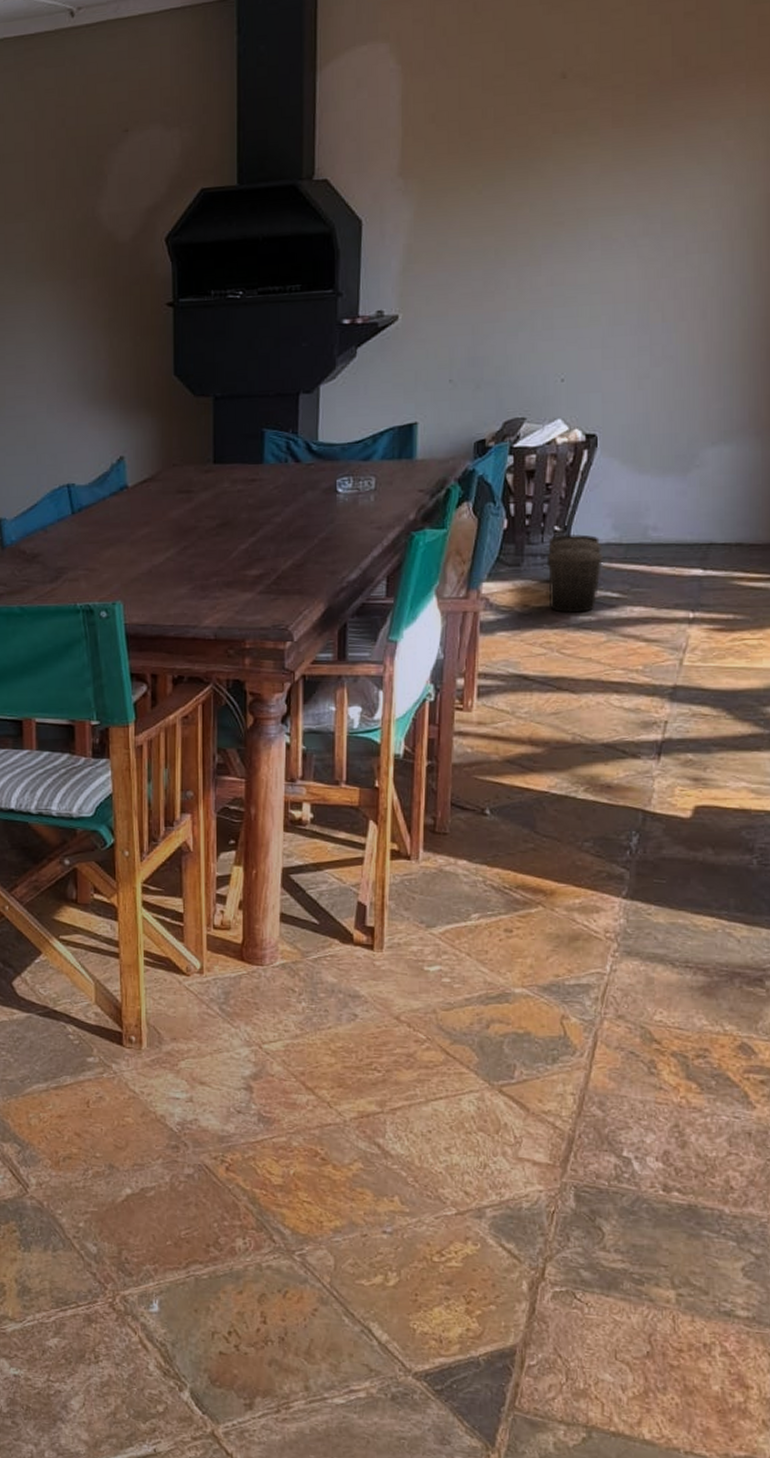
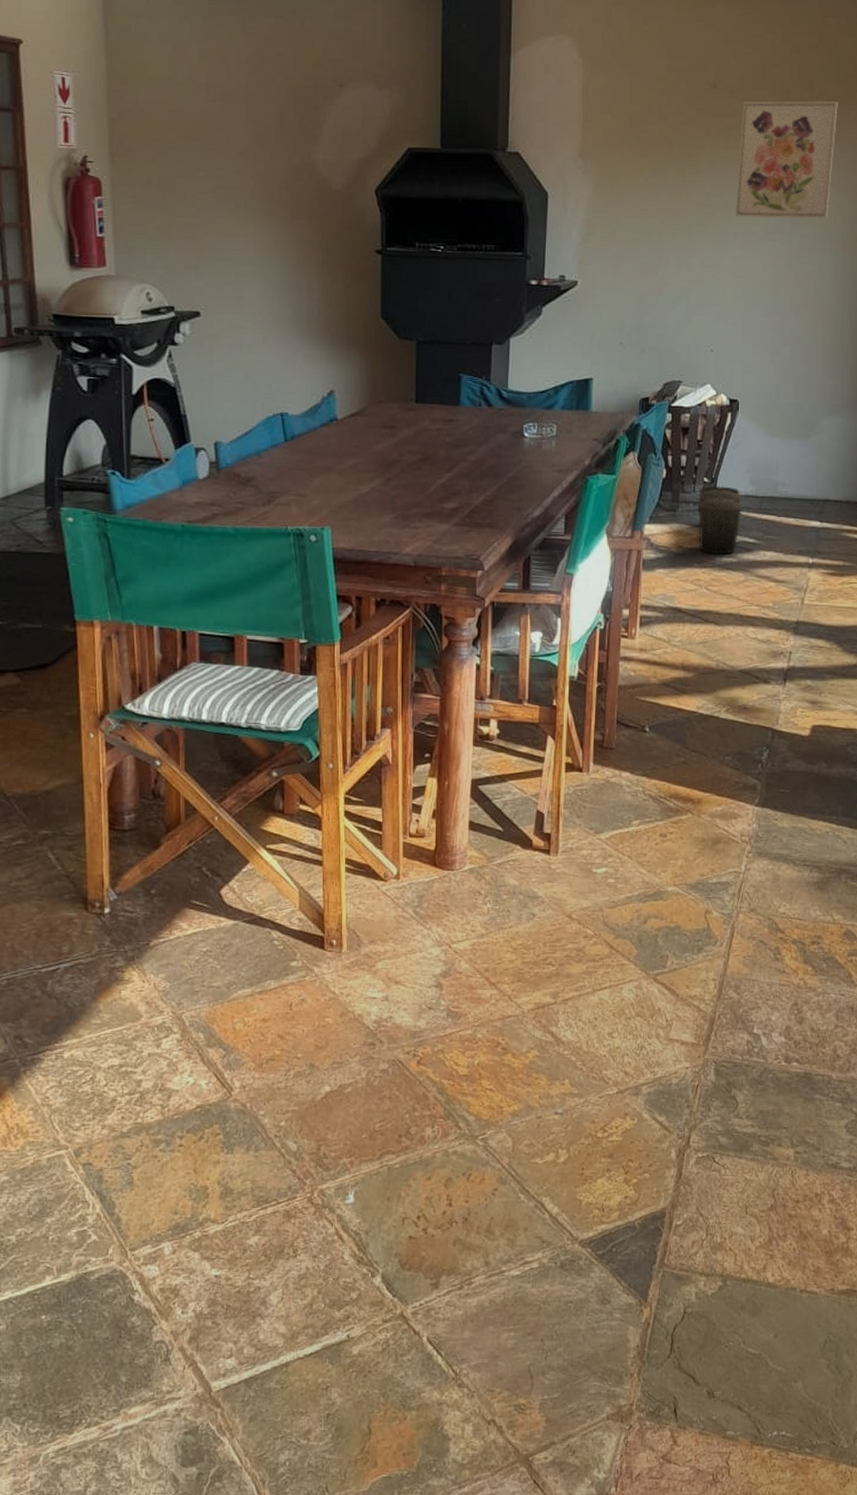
wall art: none [590,73,722,224] -> present [735,101,838,219]

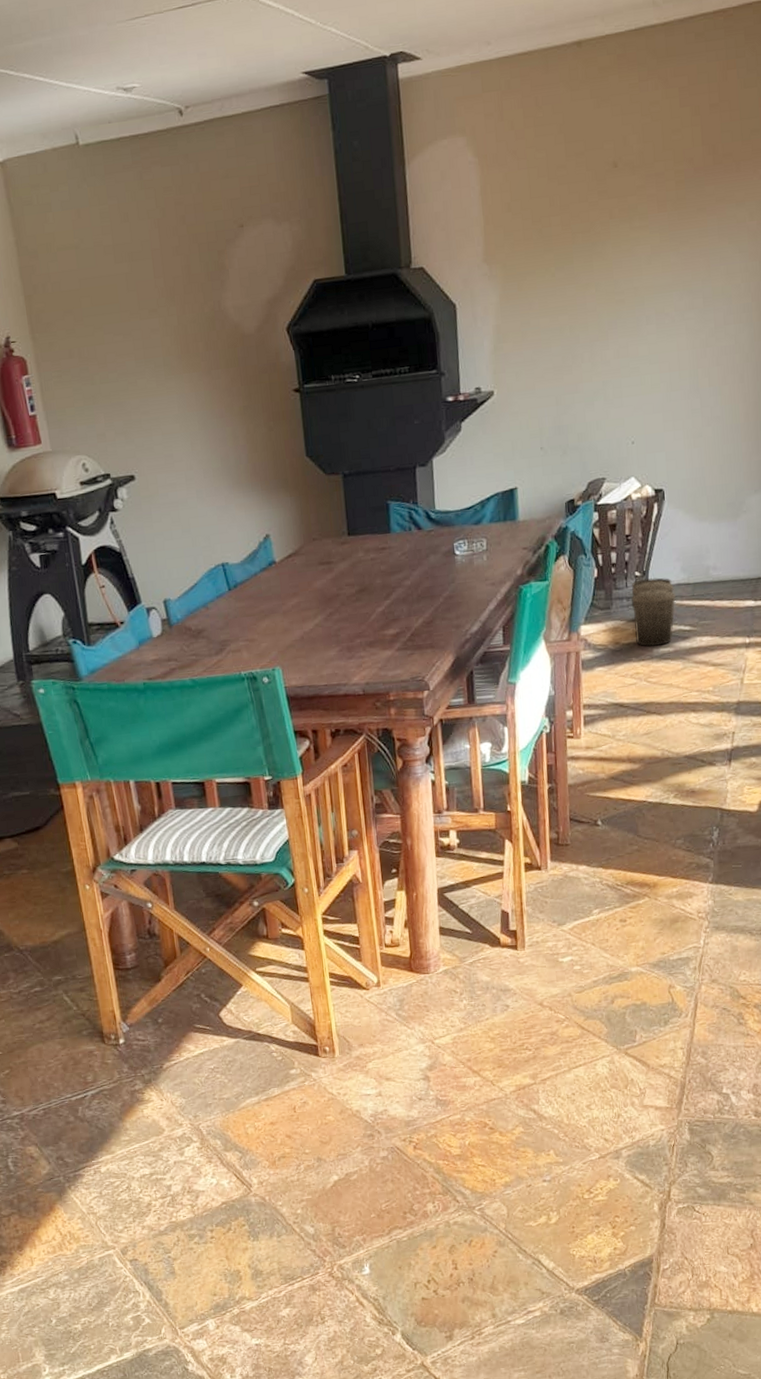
wall art: present [735,101,838,219] -> none [645,160,744,301]

